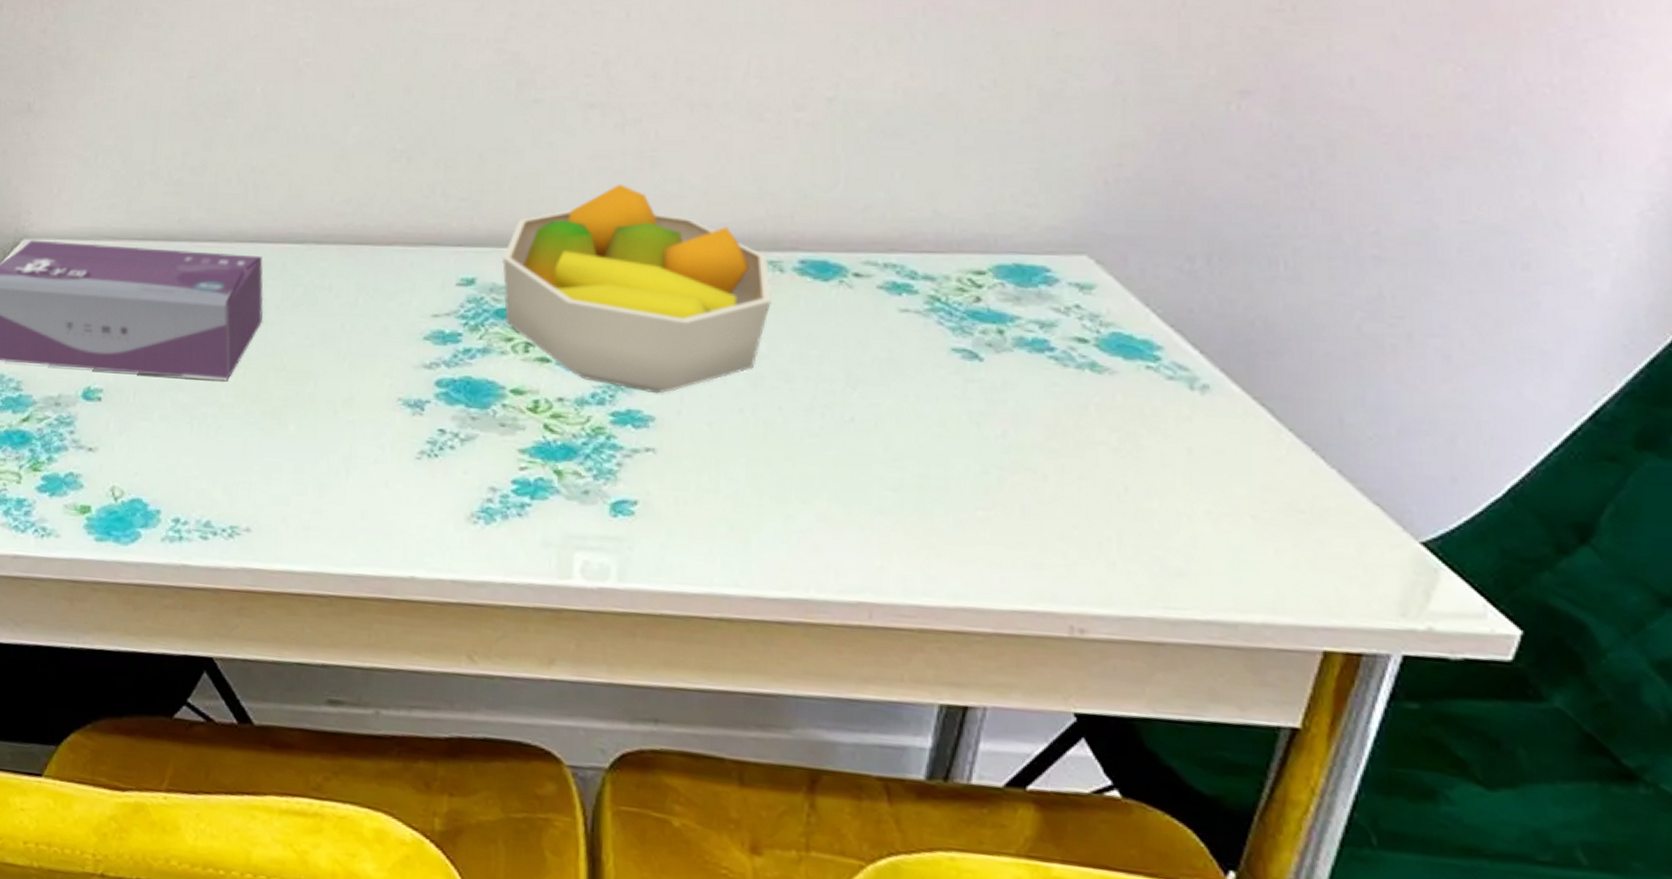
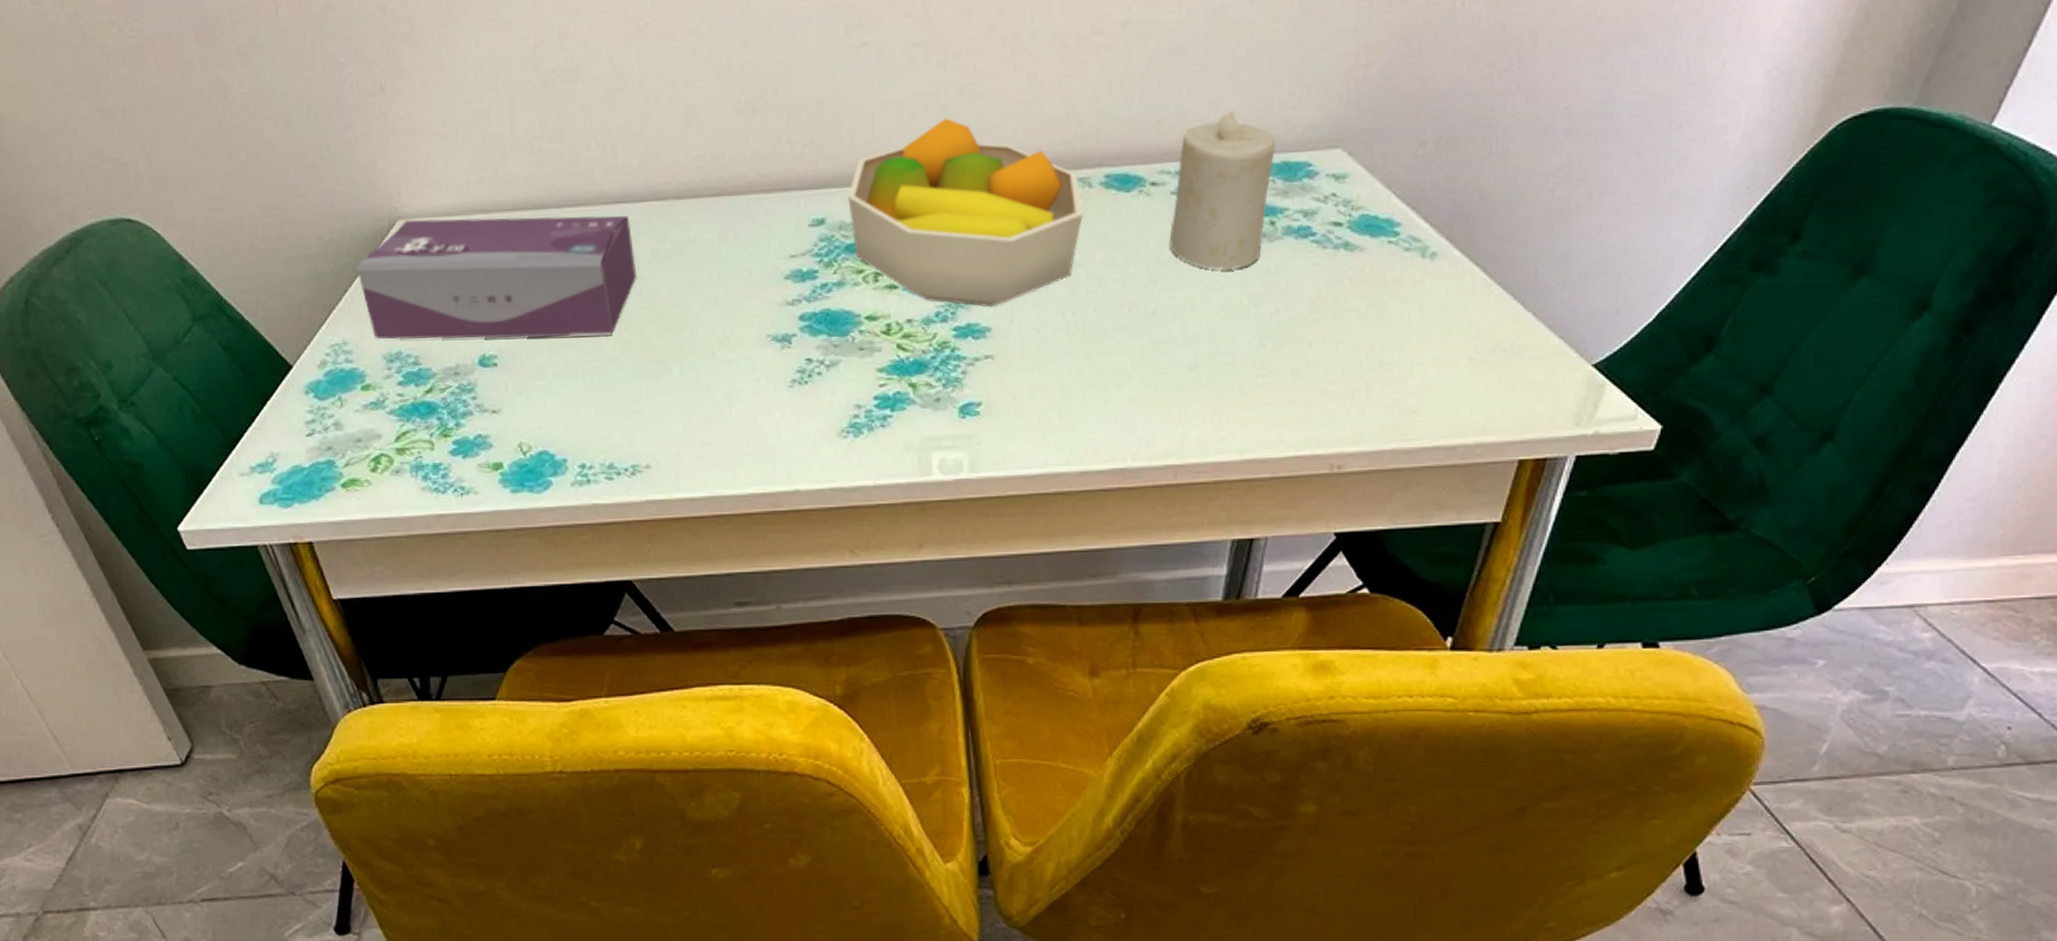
candle: none [873,203,1005,381] -> present [1169,111,1275,271]

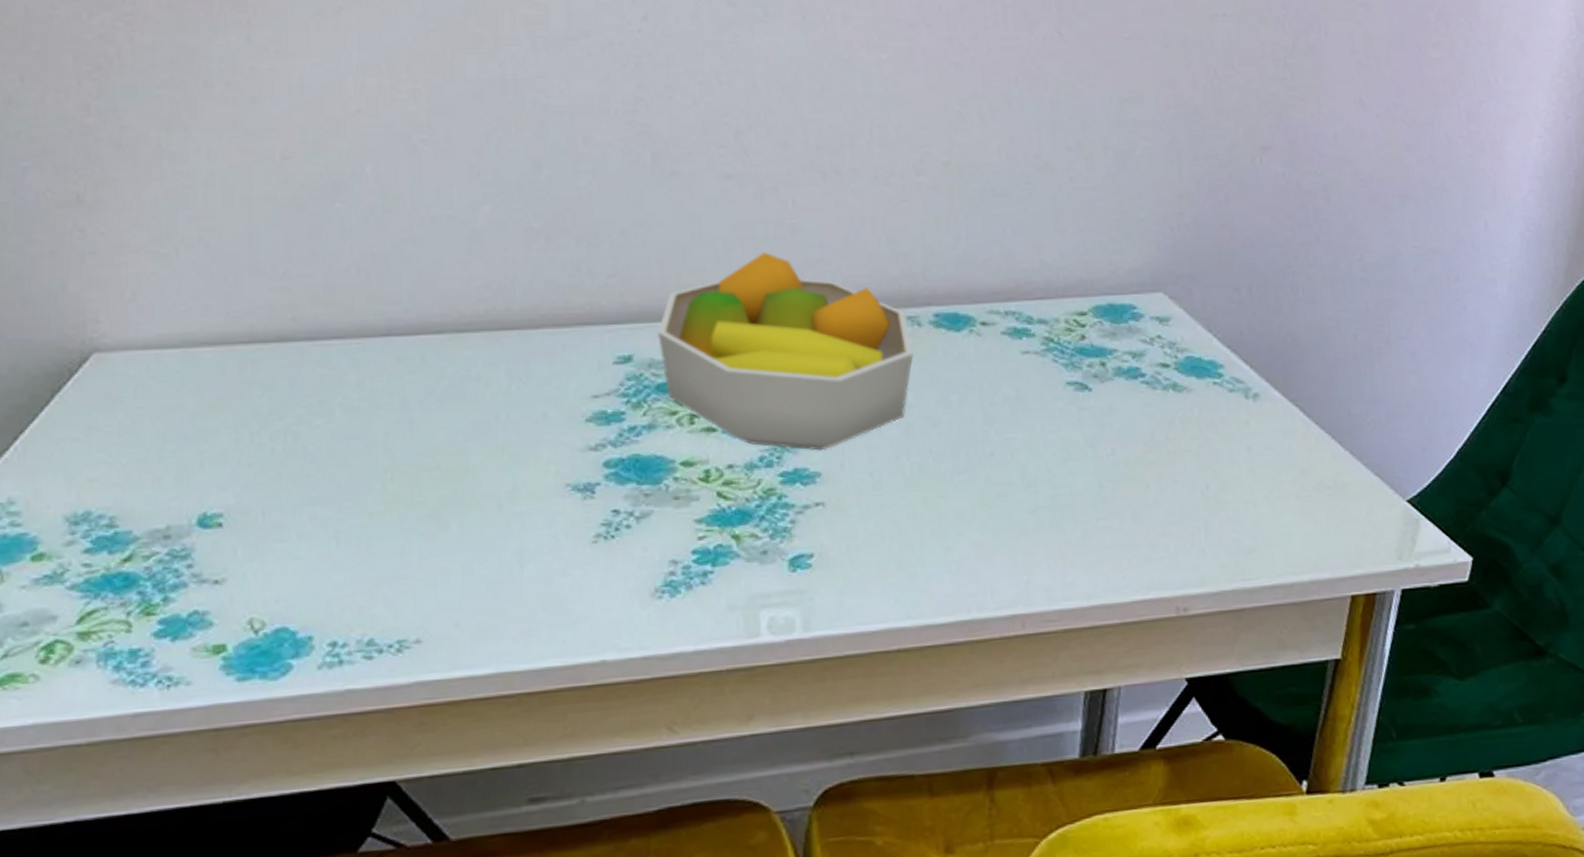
tissue box: present [356,215,636,340] -> none [32,350,406,498]
candle: present [1169,111,1275,271] -> none [1002,253,1101,412]

